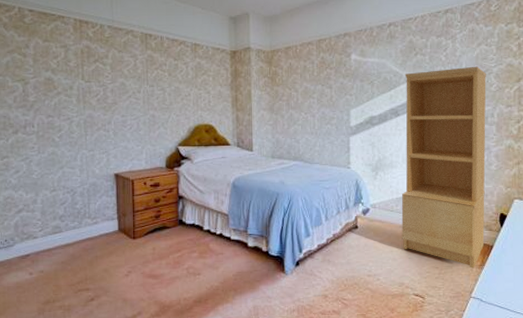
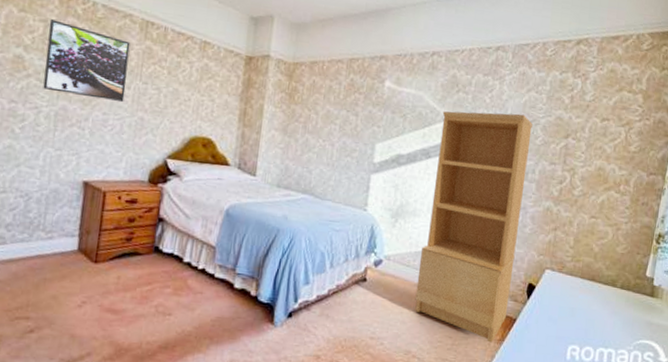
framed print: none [68,44,137,105] -> present [43,19,131,103]

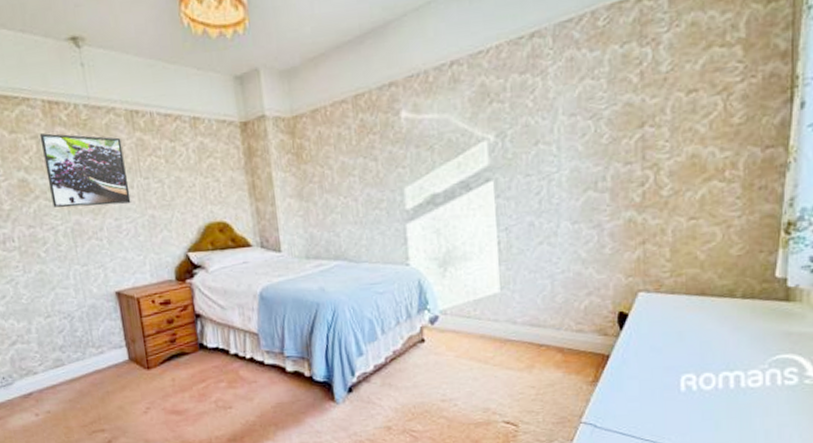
bookcase: present [415,111,533,343] -> none [476,110,597,386]

